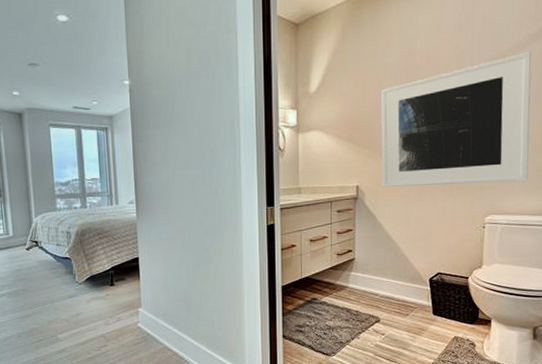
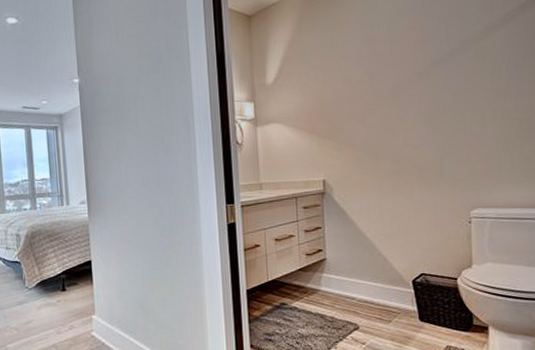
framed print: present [381,51,532,187] -> none [344,32,516,181]

